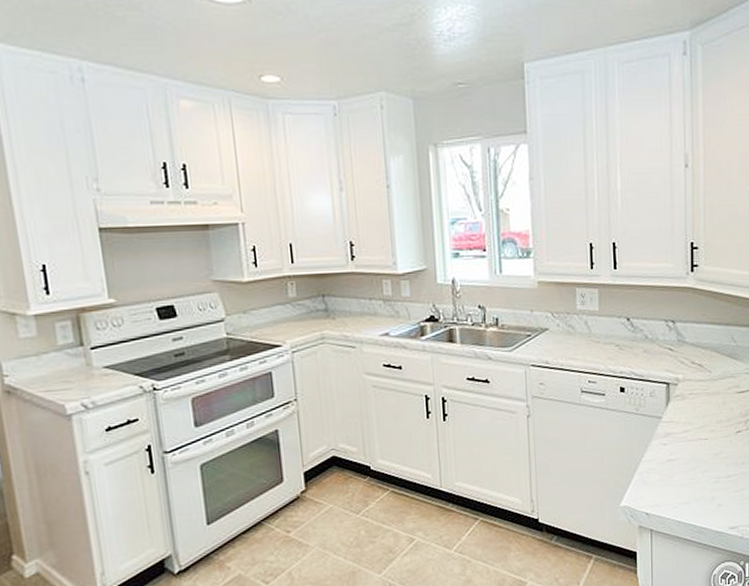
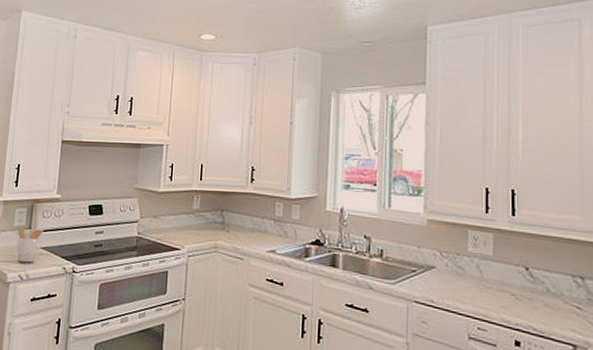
utensil holder: none [65,344,102,388] -> present [17,226,44,263]

